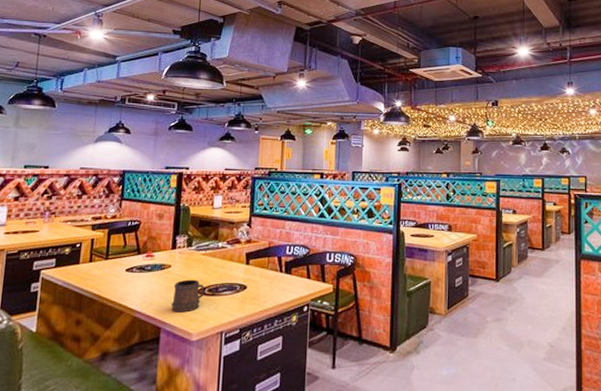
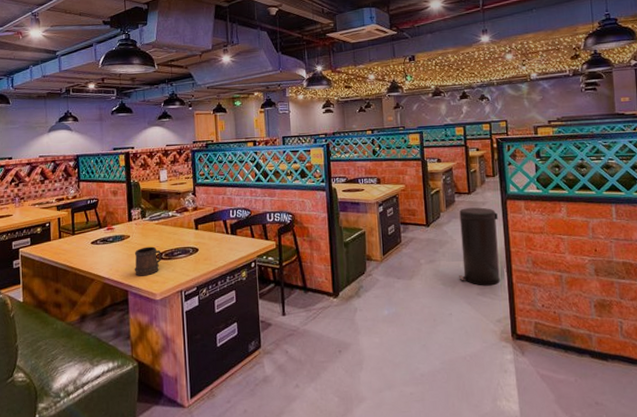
pedal bin: none [526,265,571,351] -> present [459,207,500,286]

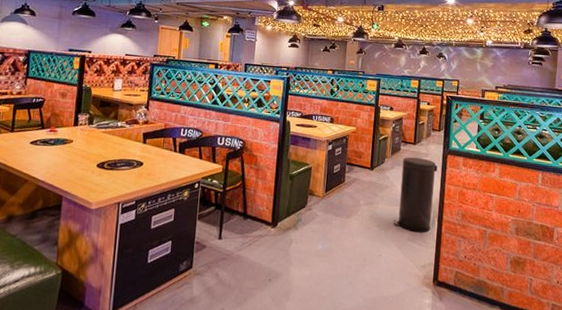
beer mug: present [134,246,162,276] -> none [72,154,104,184]

